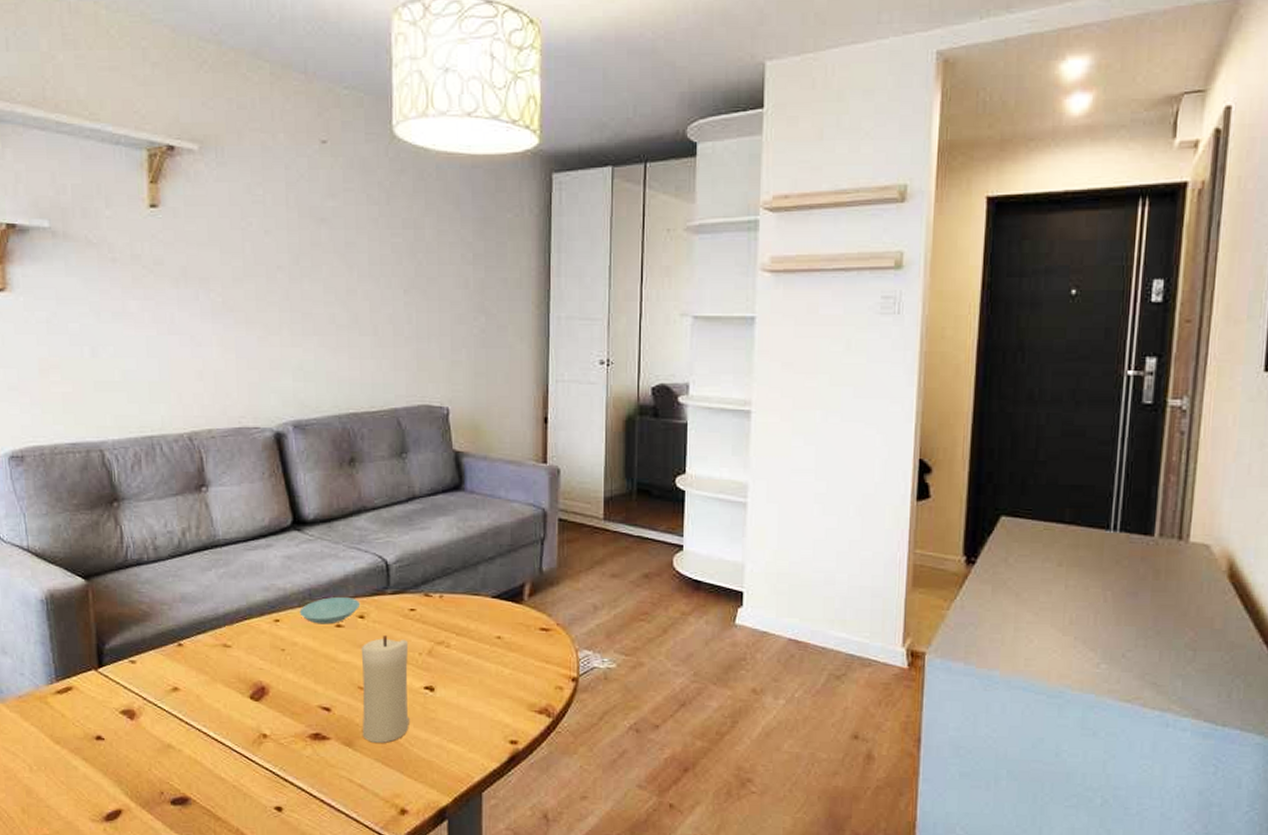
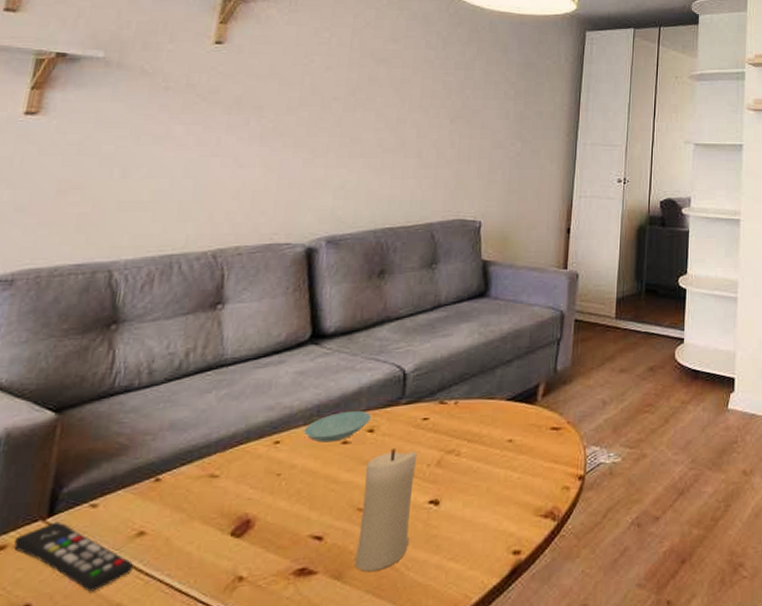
remote control: none [77,672,174,732] -> present [13,521,133,592]

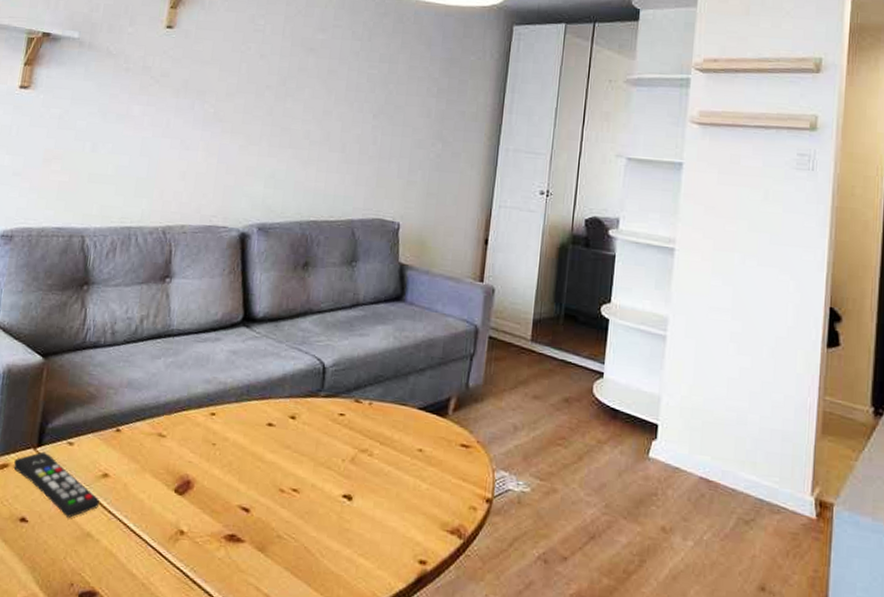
saucer: present [304,410,372,443] -> none [235,395,294,423]
candle: present [354,449,418,572] -> none [276,438,334,552]

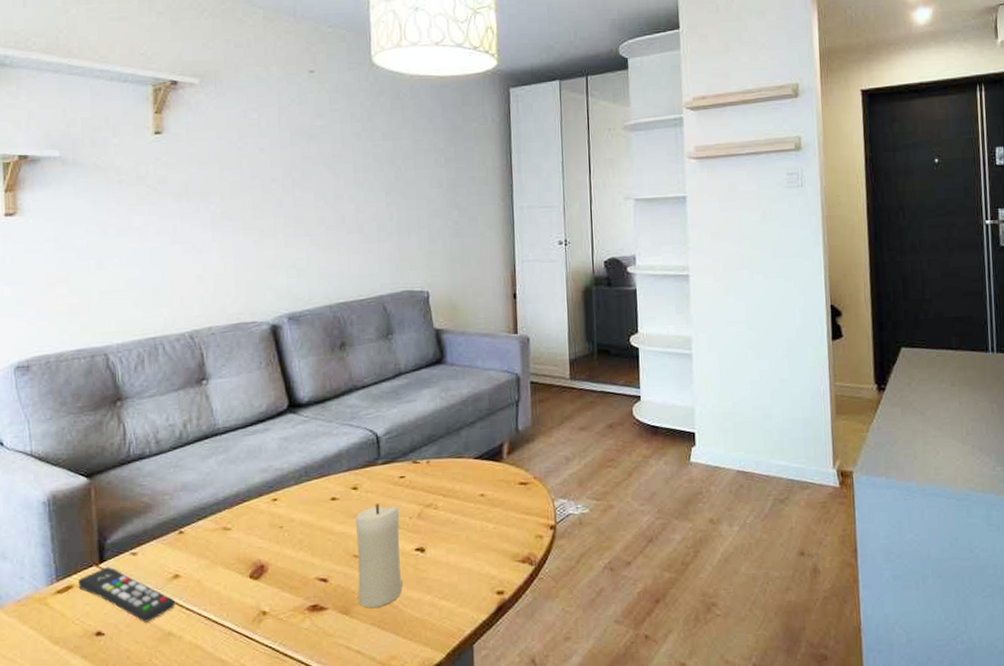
candle: none [276,438,334,552] -> present [355,504,404,609]

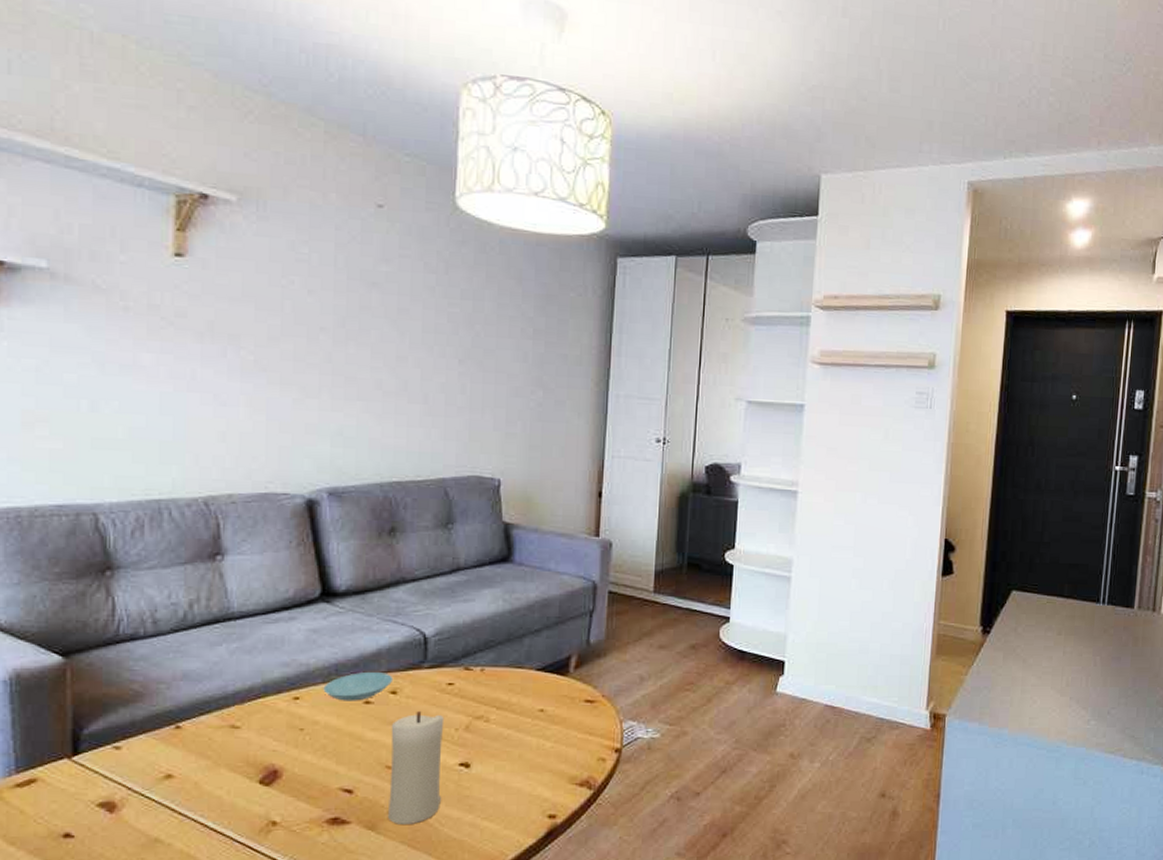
remote control: present [78,566,175,623] -> none [44,760,165,826]
saucer: none [296,470,354,499] -> present [323,671,394,701]

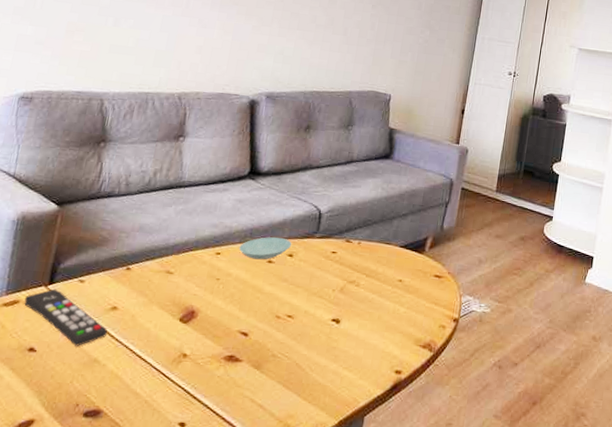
remote control: none [44,760,165,826] -> present [24,288,107,346]
candle: present [387,711,445,826] -> none [271,272,326,368]

